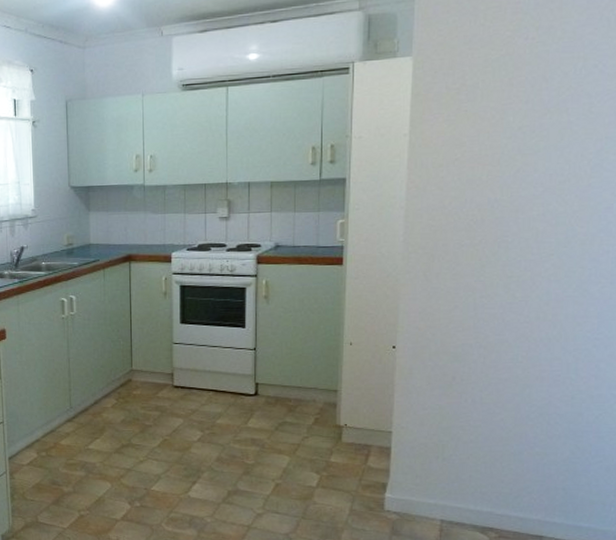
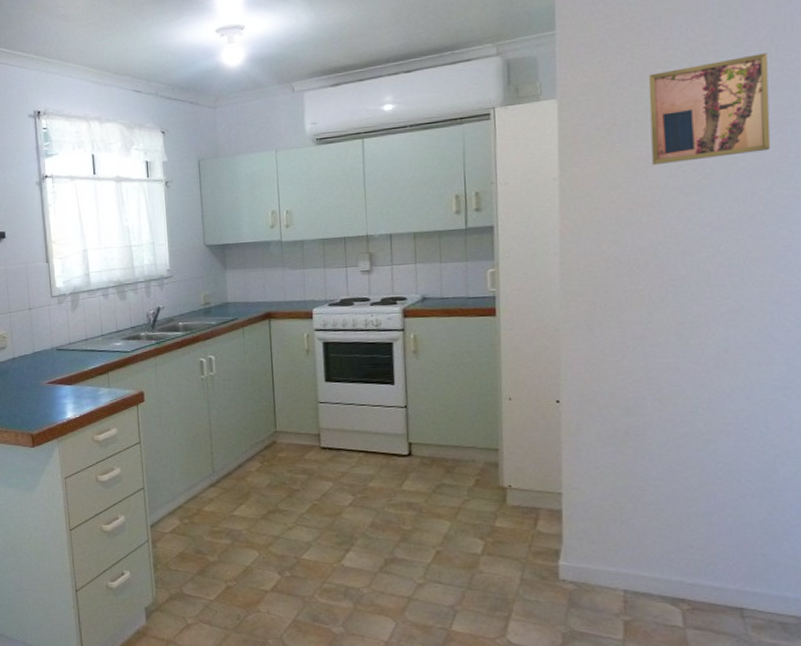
wall art: none [495,22,607,126] -> present [648,53,771,166]

